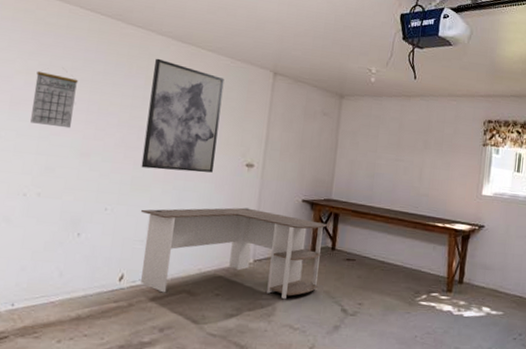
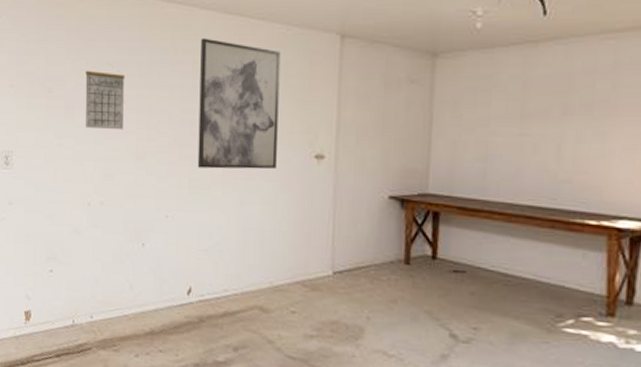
desk: present [141,207,327,300] -> none [202,209,424,320]

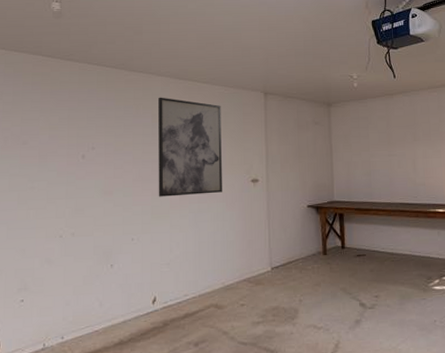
calendar: present [85,67,125,130] -> none [57,121,94,172]

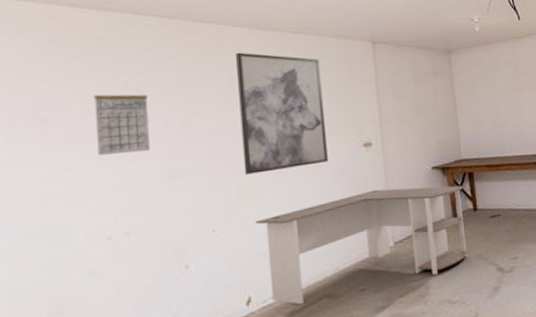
calendar: none [57,121,94,172] -> present [94,88,150,155]
desk: none [164,220,334,310] -> present [256,185,468,305]

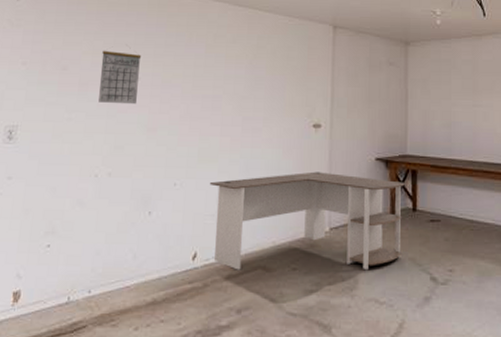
wall art: present [236,52,328,175] -> none [207,25,284,139]

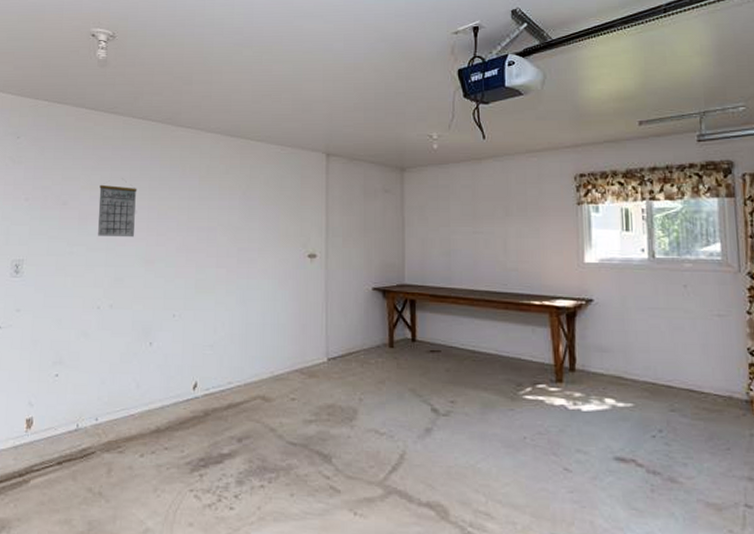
desk: present [210,171,405,271] -> none [208,302,403,401]

